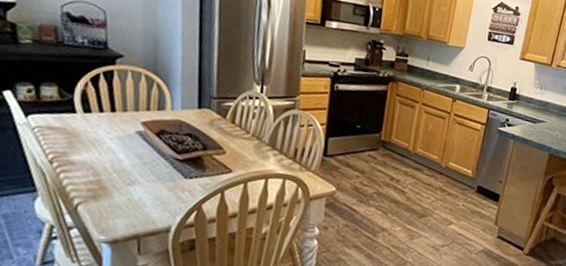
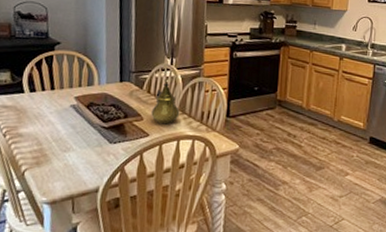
teapot: none [235,109,270,161] -> present [151,79,180,125]

